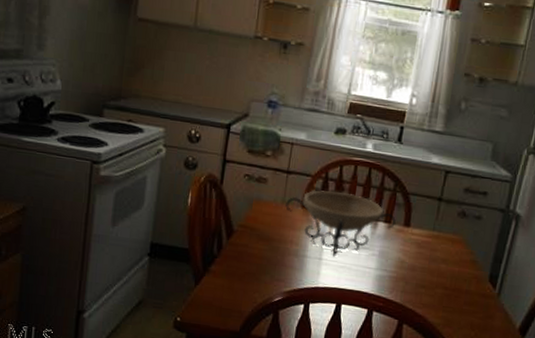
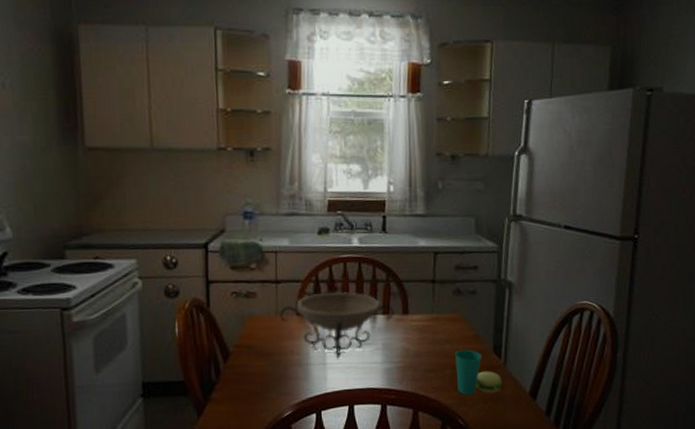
cup: none [446,272,493,322] -> present [455,349,502,396]

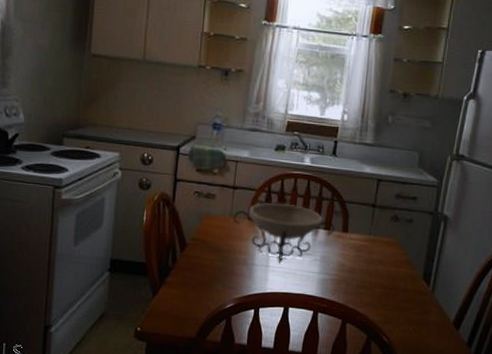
cup: present [455,349,502,396] -> none [385,272,428,317]

